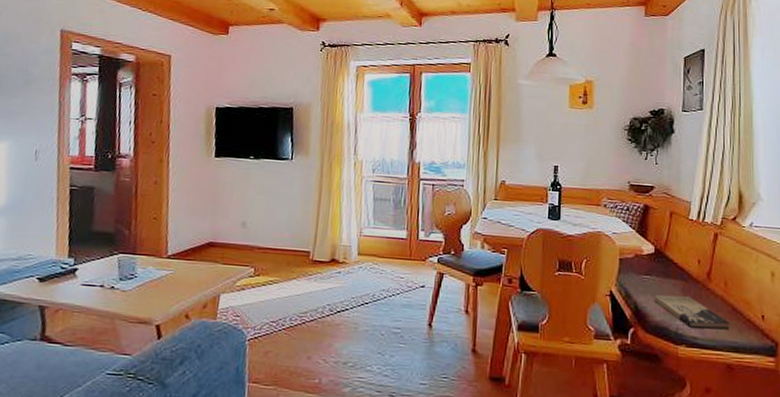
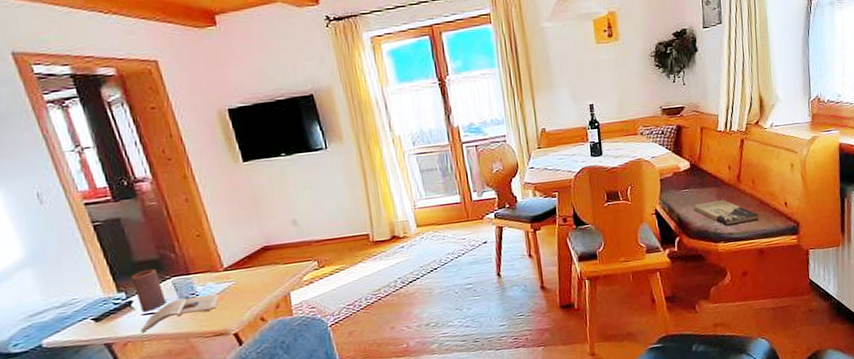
magazine: none [75,276,156,304] -> present [141,293,220,333]
candle: none [82,241,109,283] -> present [131,268,167,312]

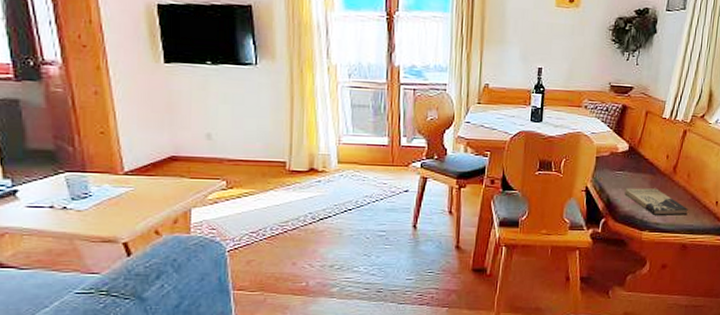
candle: present [131,268,167,312] -> none [20,159,55,205]
magazine: present [141,293,220,333] -> none [23,196,115,226]

